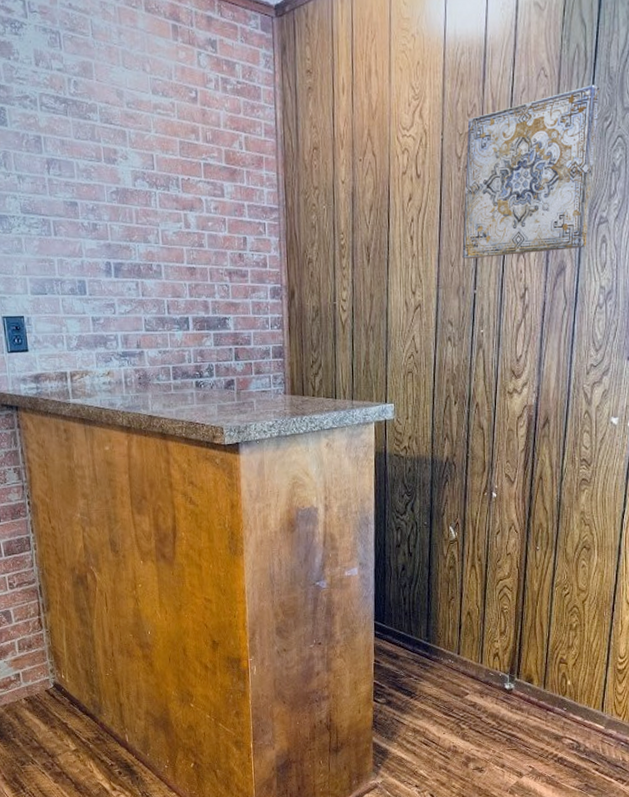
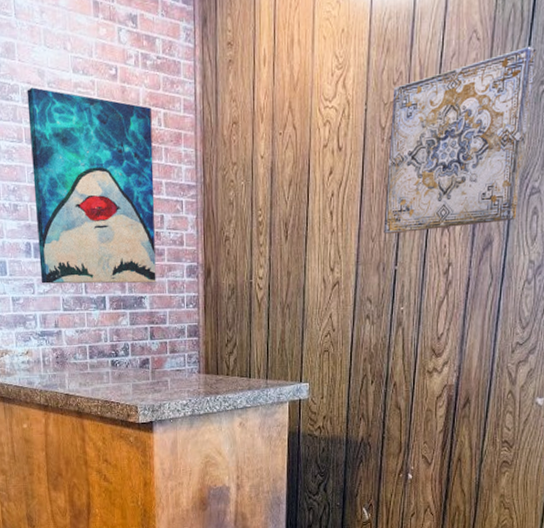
wall art: none [105,107,240,305] -> present [27,87,156,284]

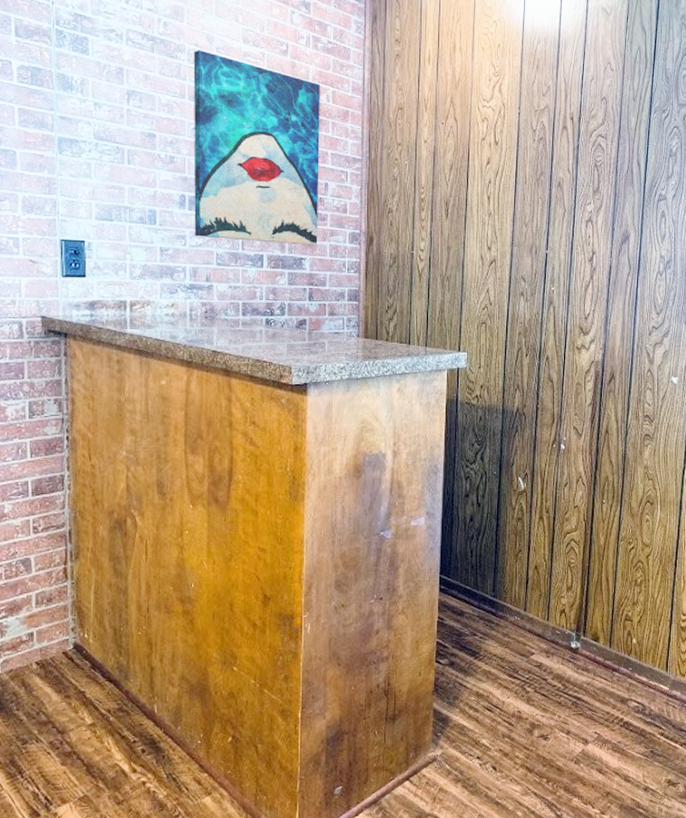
wall art: present [384,46,536,235] -> none [536,81,658,222]

